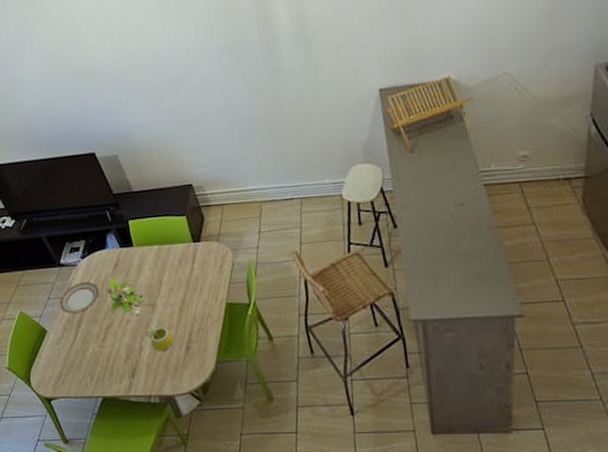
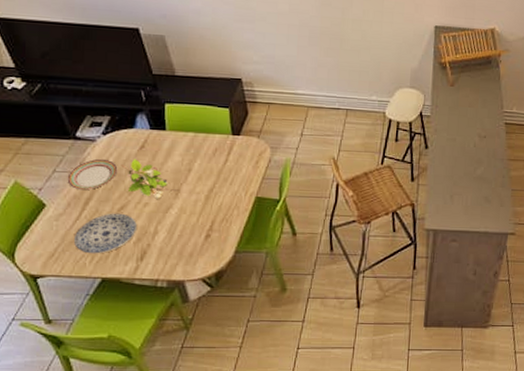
plate: none [73,332,124,374] -> present [73,213,137,254]
mug: present [145,325,174,352] -> none [163,210,194,237]

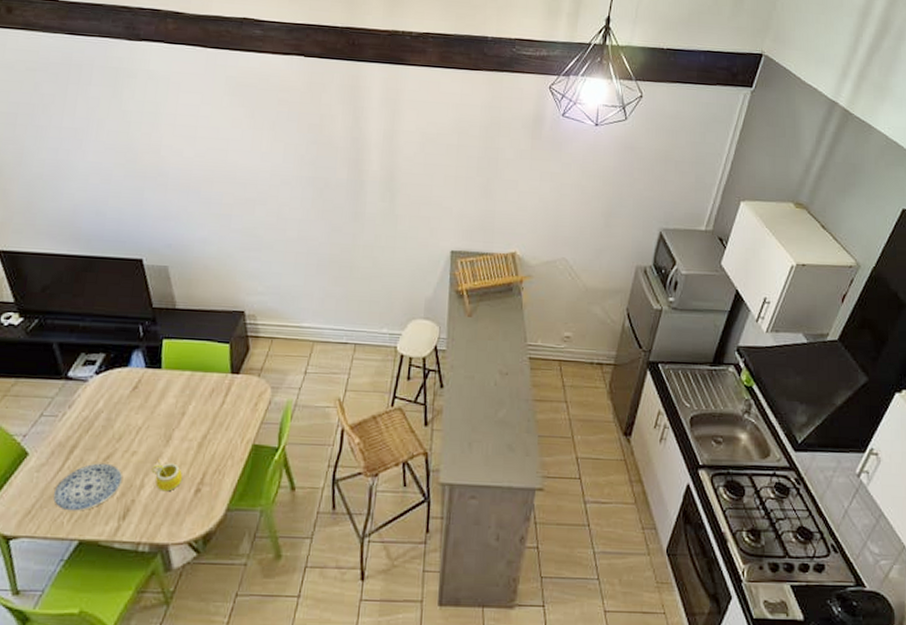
plate: present [67,158,118,191] -> none [53,401,108,437]
plant: present [121,159,179,200] -> none [111,401,170,448]
mug: none [163,210,194,237] -> present [151,459,183,492]

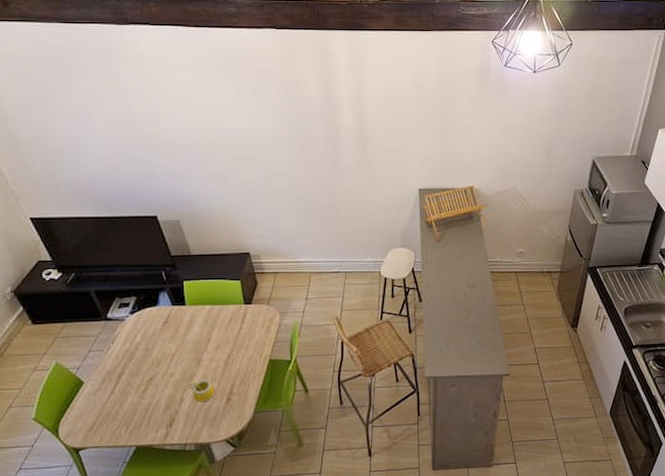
plate: present [53,463,122,511] -> none [109,384,165,424]

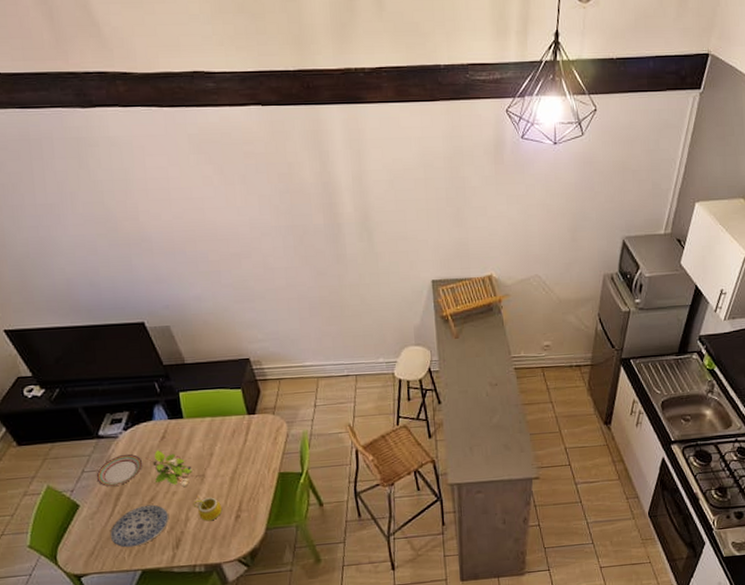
plate: none [101,336,145,367] -> present [96,453,143,487]
plate: none [109,384,165,424] -> present [110,504,168,548]
plant: none [148,333,200,370] -> present [145,450,204,488]

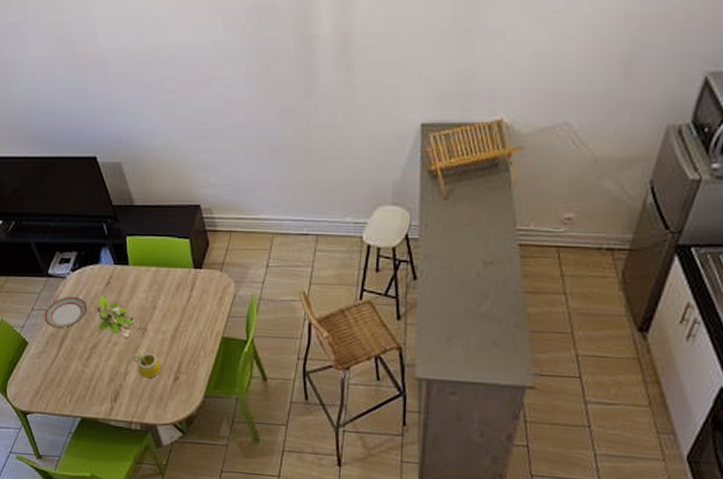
plate: present [110,504,168,548] -> none [54,352,108,393]

